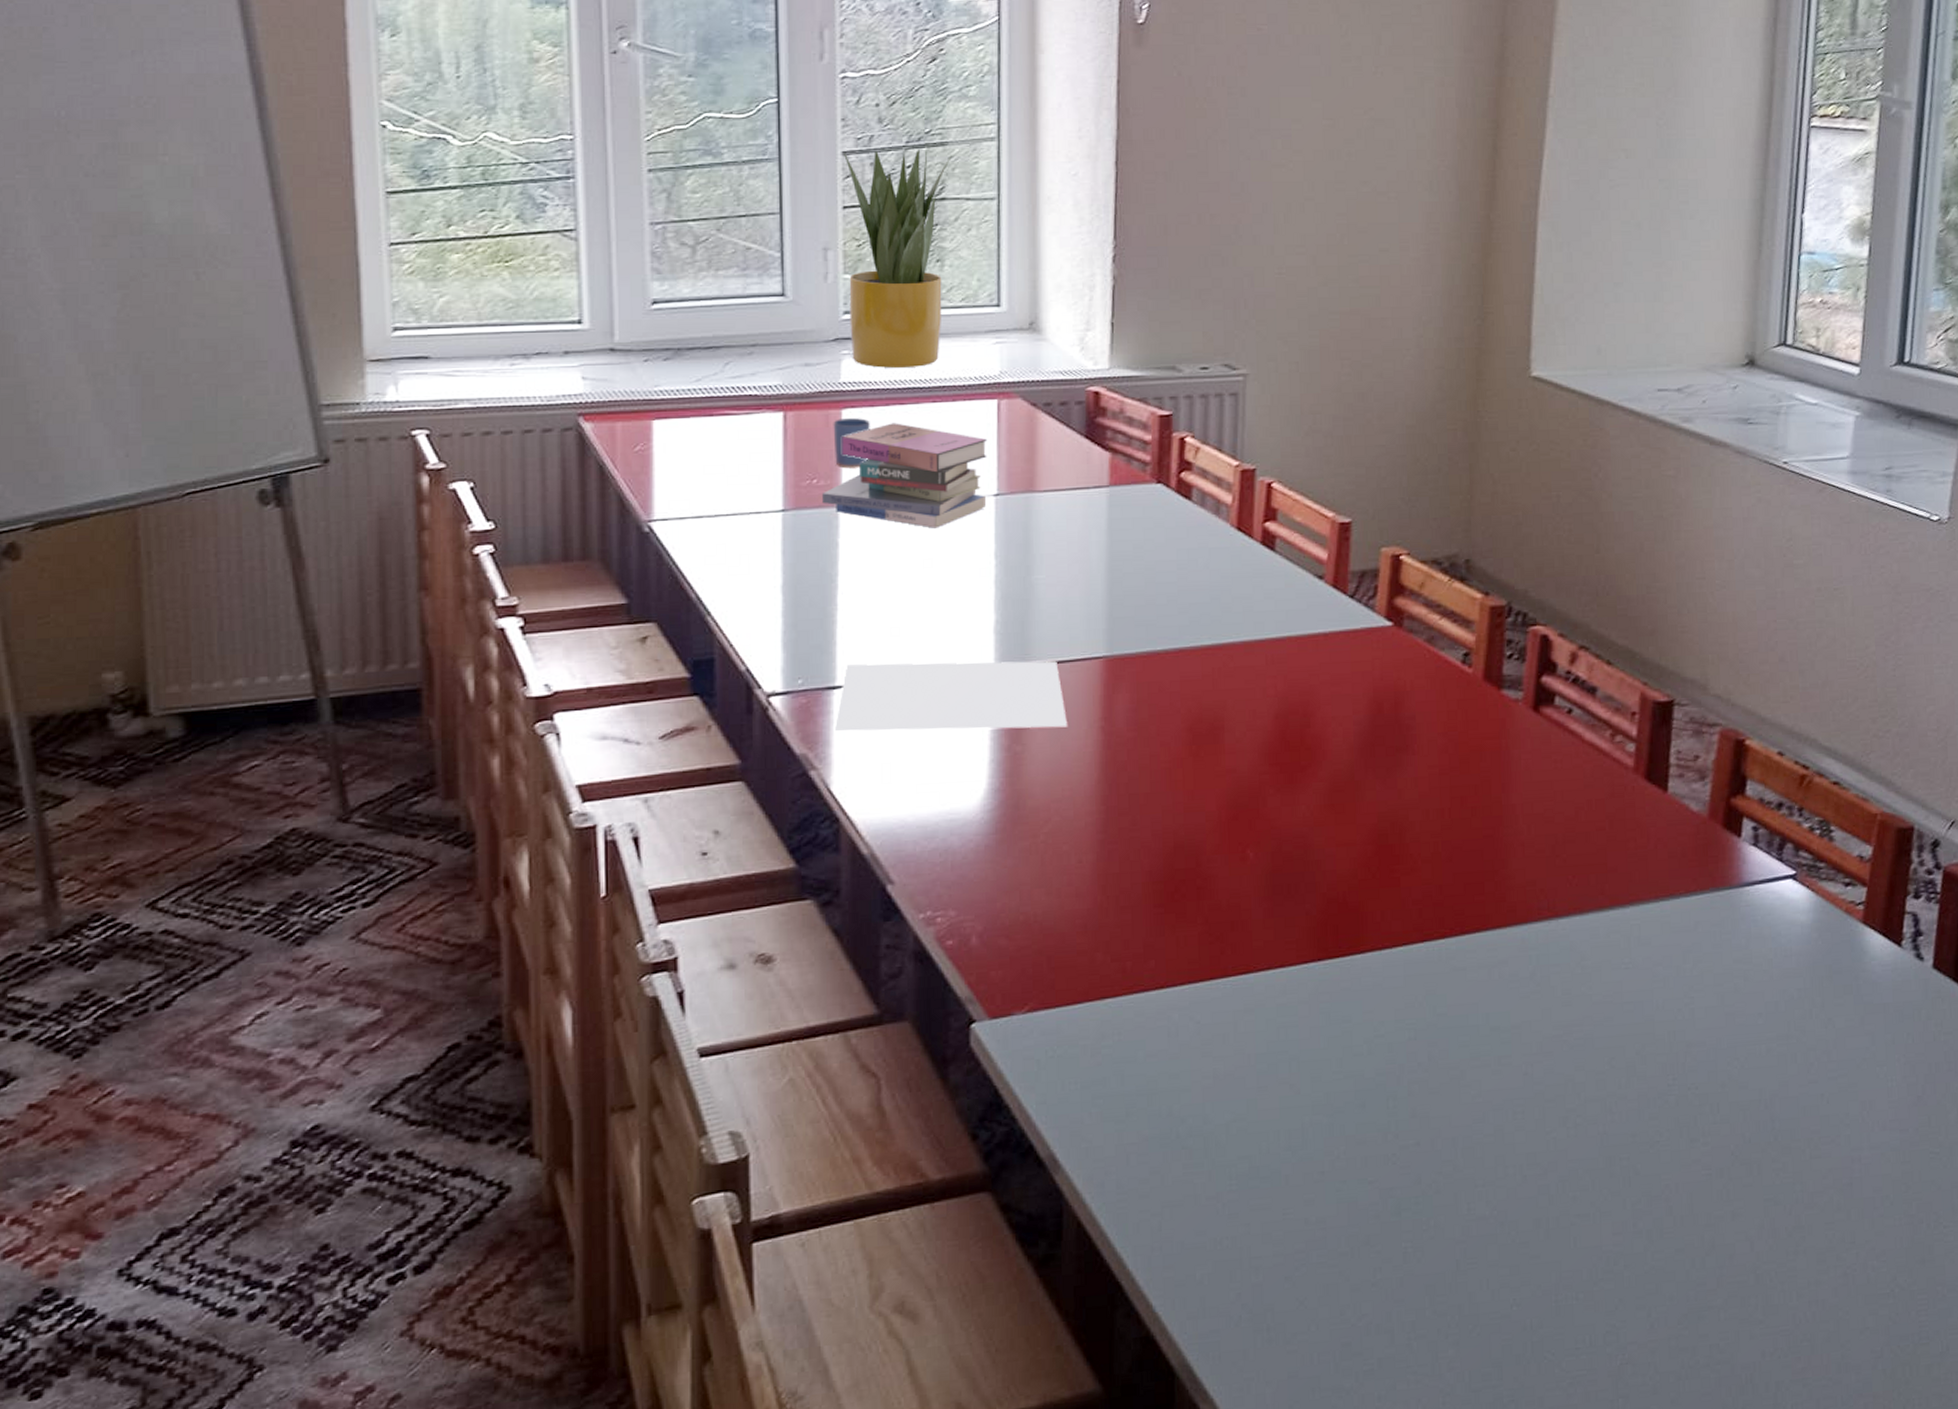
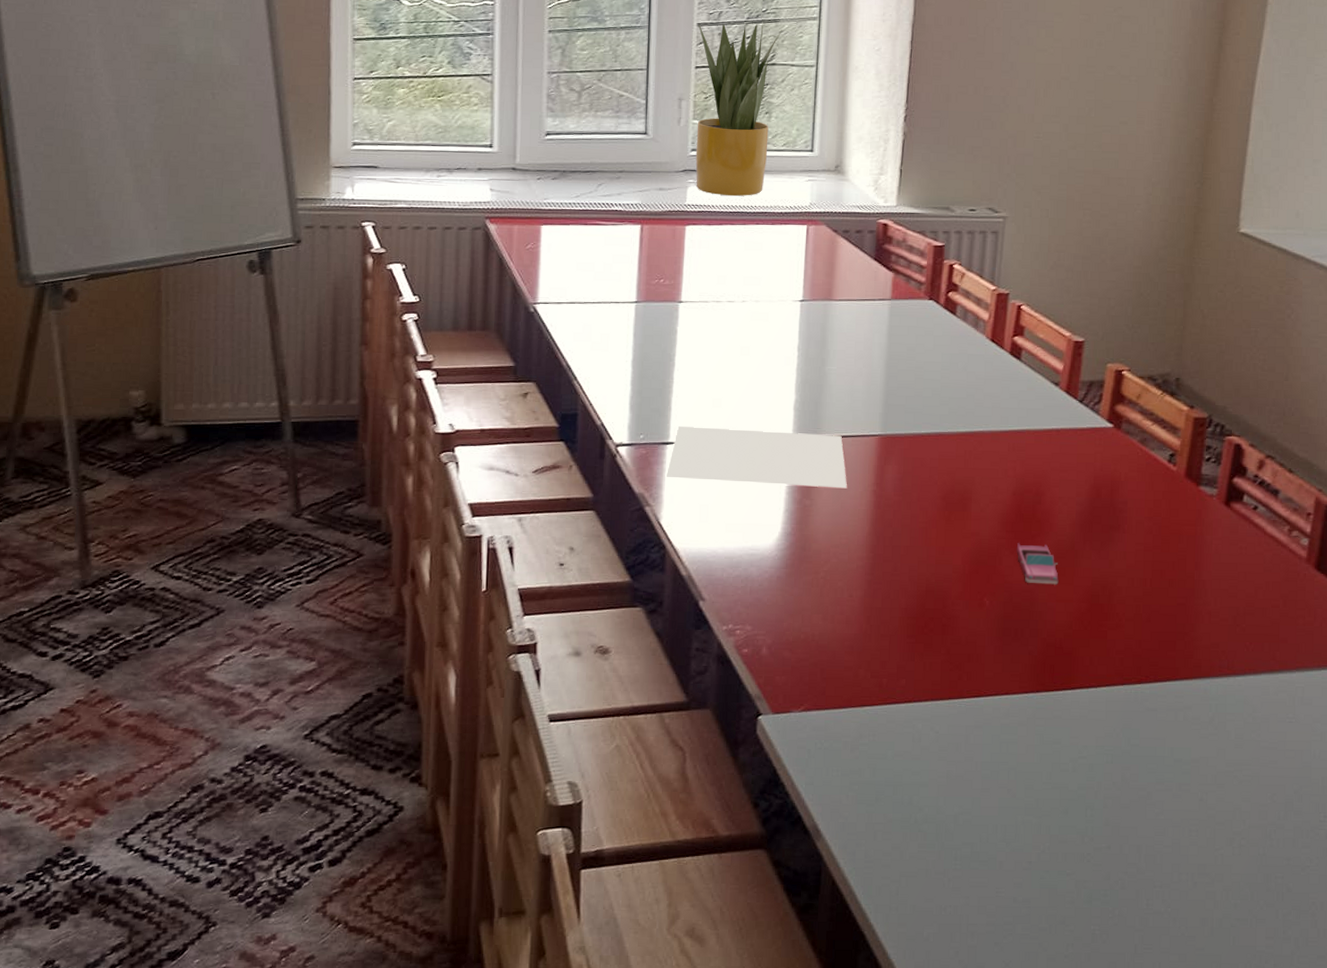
books: present [821,423,987,528] -> none [666,239,797,324]
mug: present [833,418,870,467] -> none [678,233,707,272]
toy car: none [1283,777,1338,827] -> present [1016,543,1059,585]

